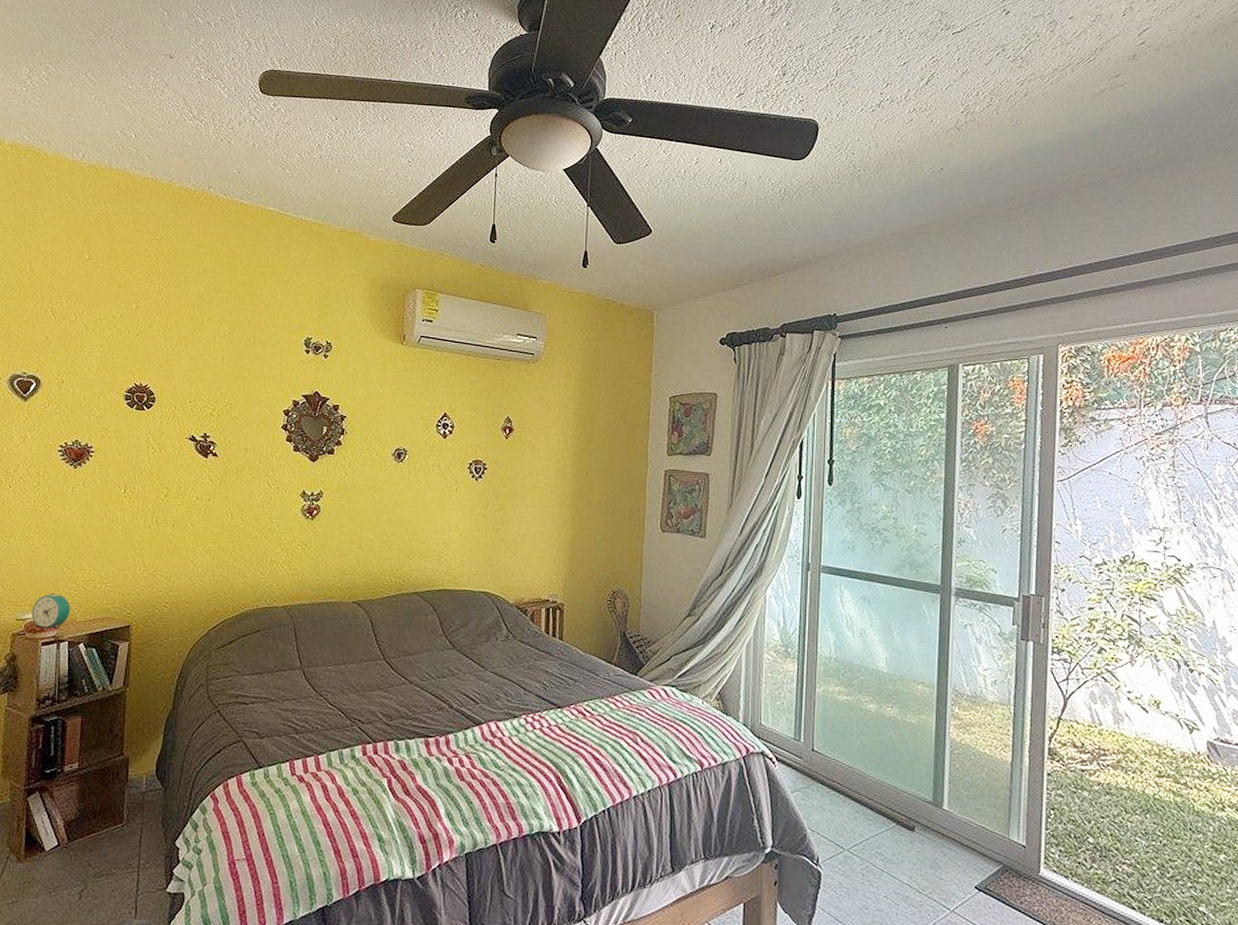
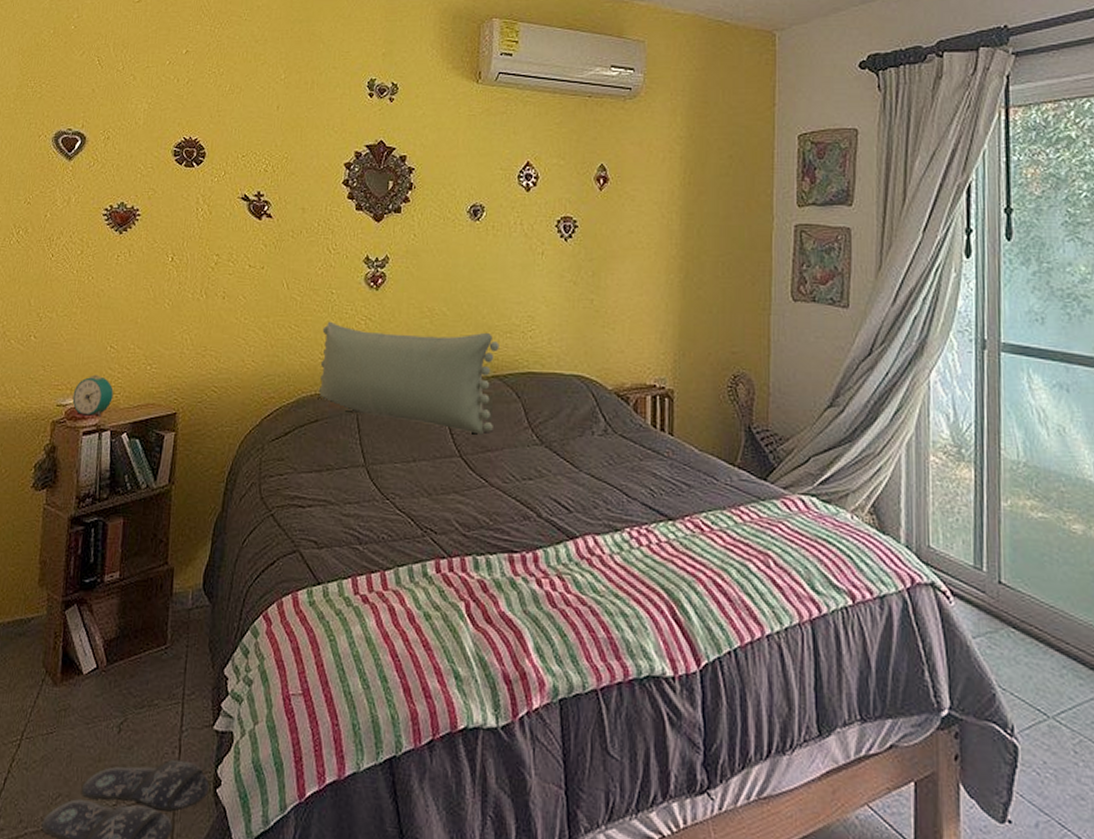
pillow: none [259,546,419,642] -> present [318,321,499,435]

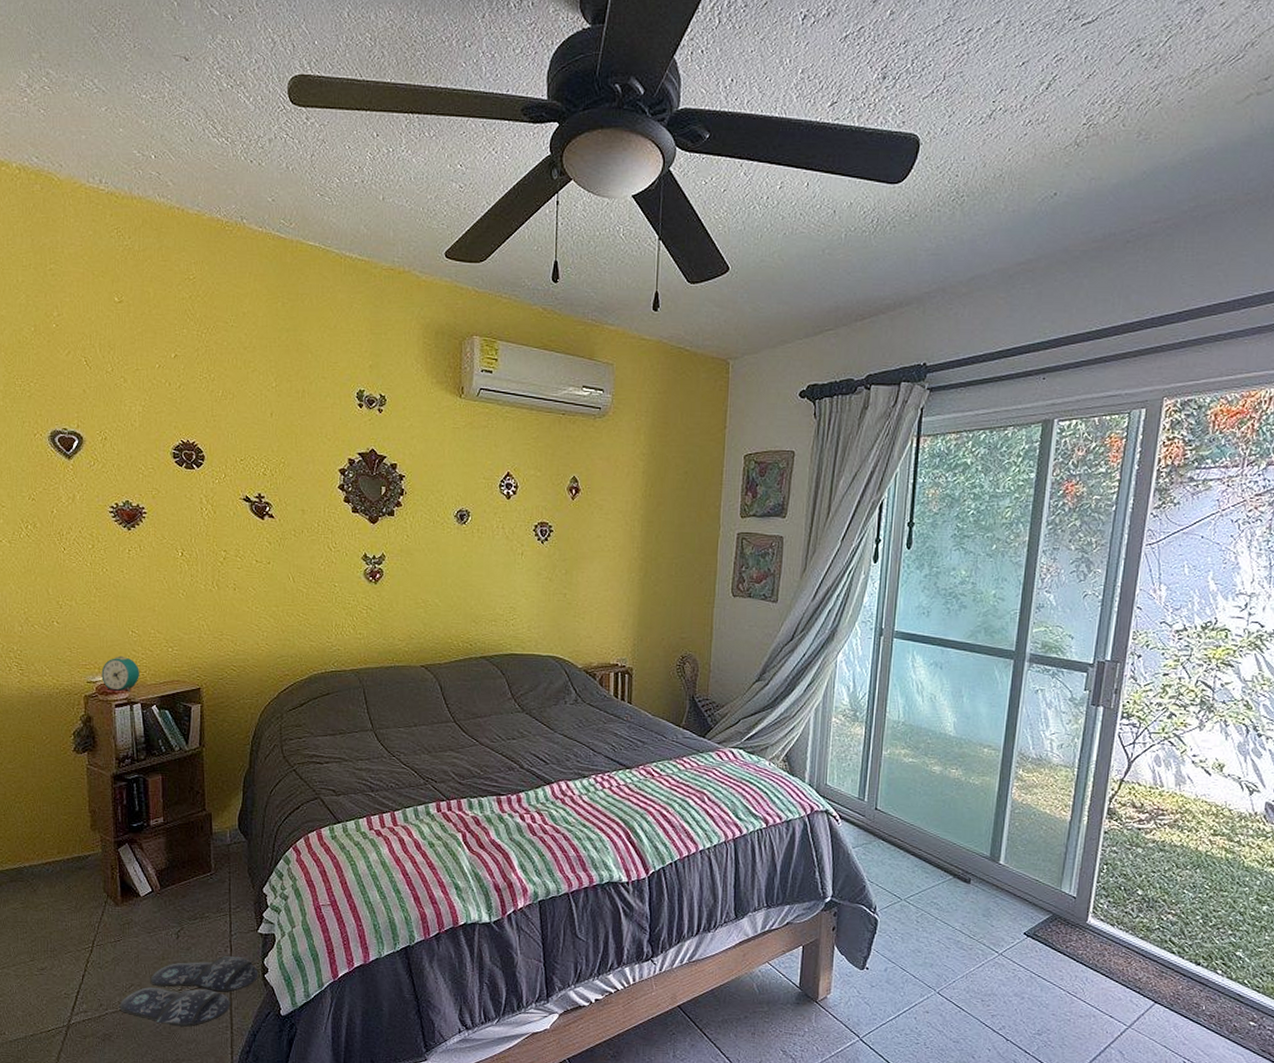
pillow: present [318,321,499,435] -> none [328,610,486,705]

